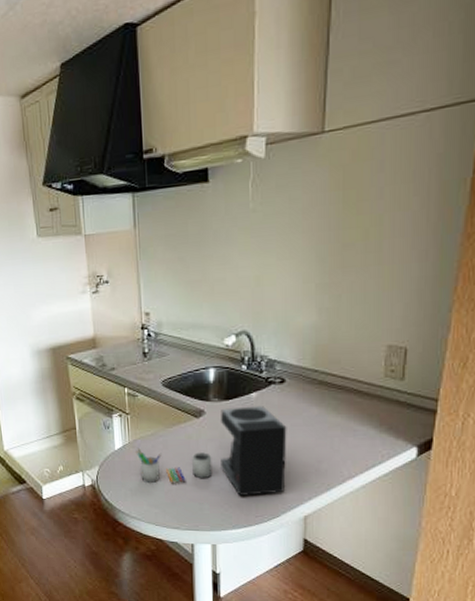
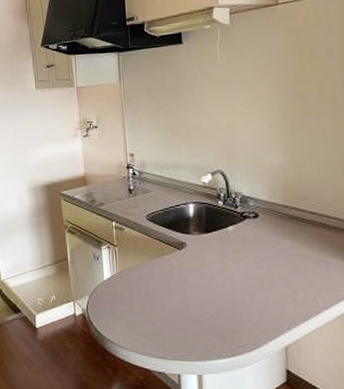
coffee maker: present [135,406,287,496] -> none [123,239,266,326]

